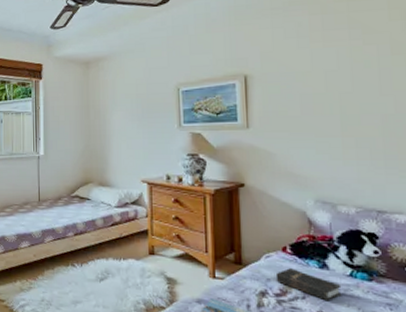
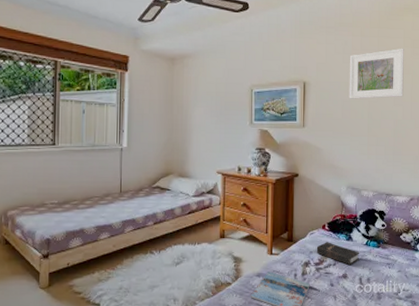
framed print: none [306,21,394,92] -> present [349,48,404,99]

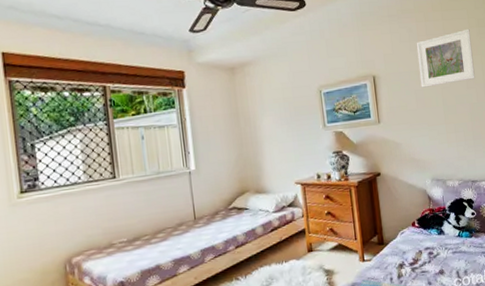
hardback book: present [316,242,360,266] -> none [409,239,454,261]

